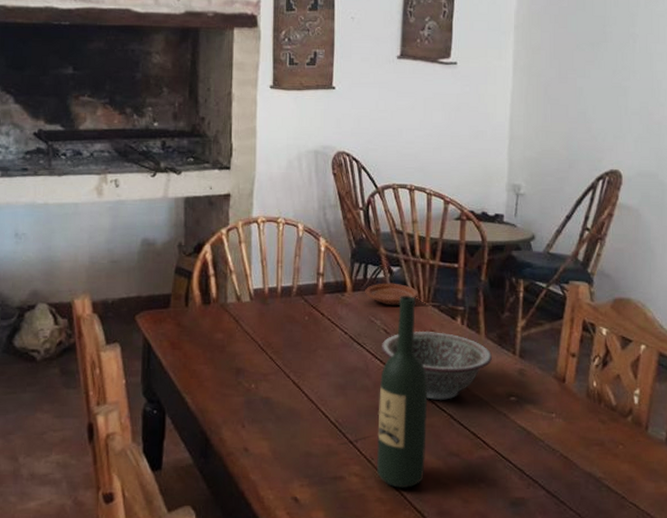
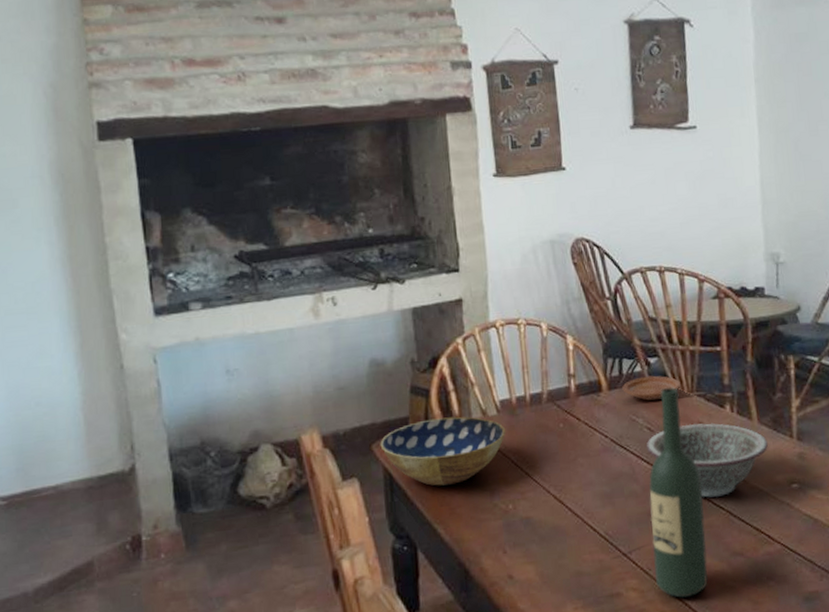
bowl: none [143,298,257,360] -> present [380,416,506,486]

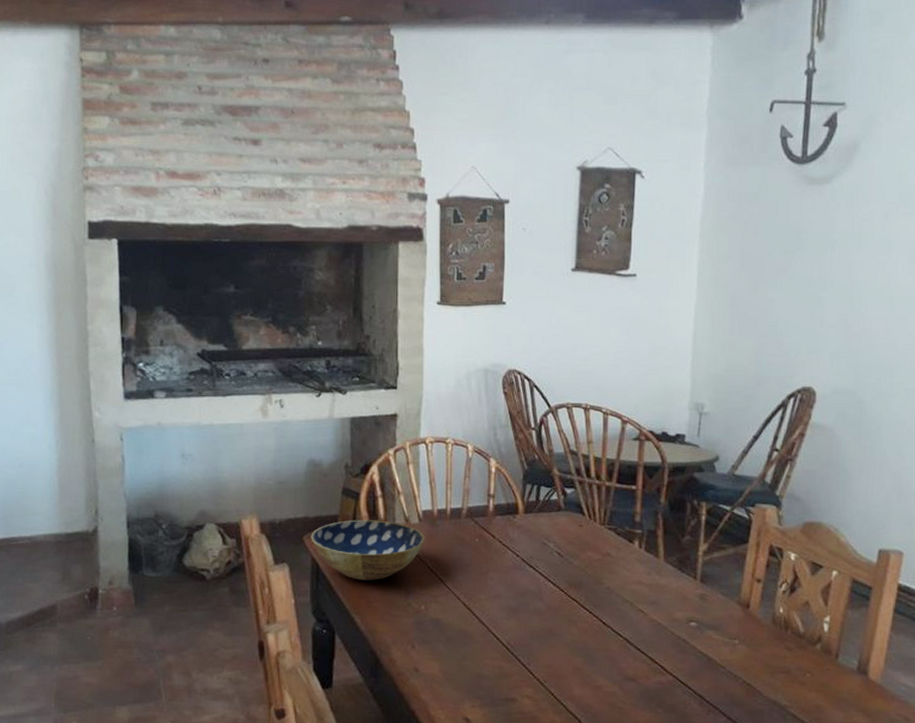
plate: present [622,375,681,401] -> none [538,505,593,529]
decorative bowl: present [646,423,769,498] -> none [554,554,672,624]
wine bottle: present [649,387,708,598] -> none [550,518,603,711]

